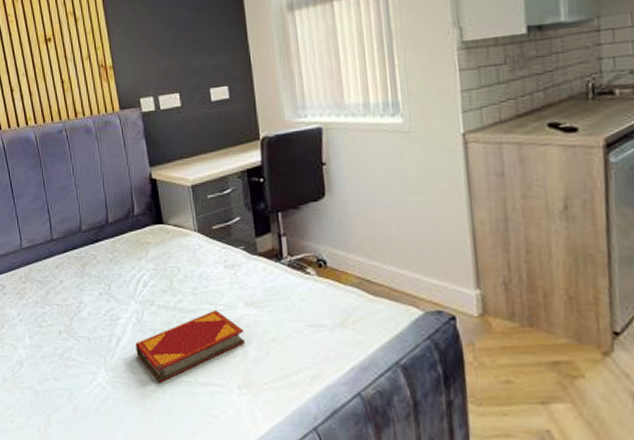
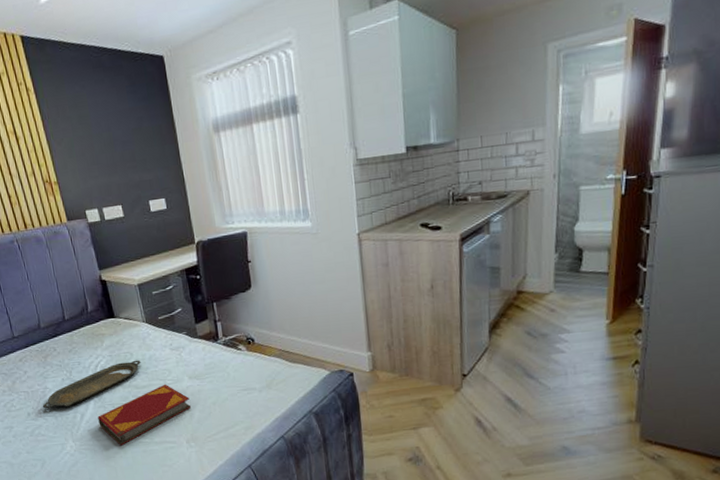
serving tray: none [75,277,189,328] -> present [42,360,141,409]

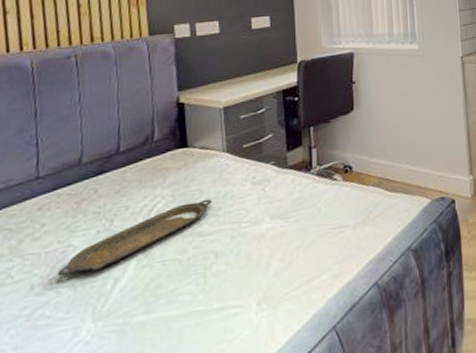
hardback book: present [98,384,192,446] -> none [138,227,269,320]

